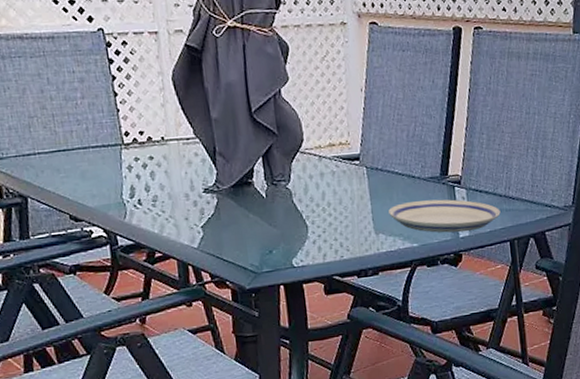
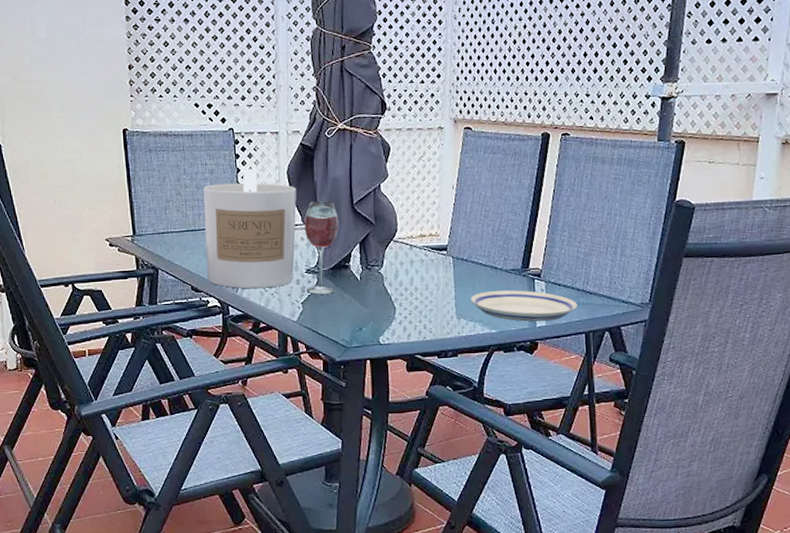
candle: none [72,75,190,215] -> present [203,168,297,289]
wineglass: none [196,110,238,217] -> present [304,201,339,295]

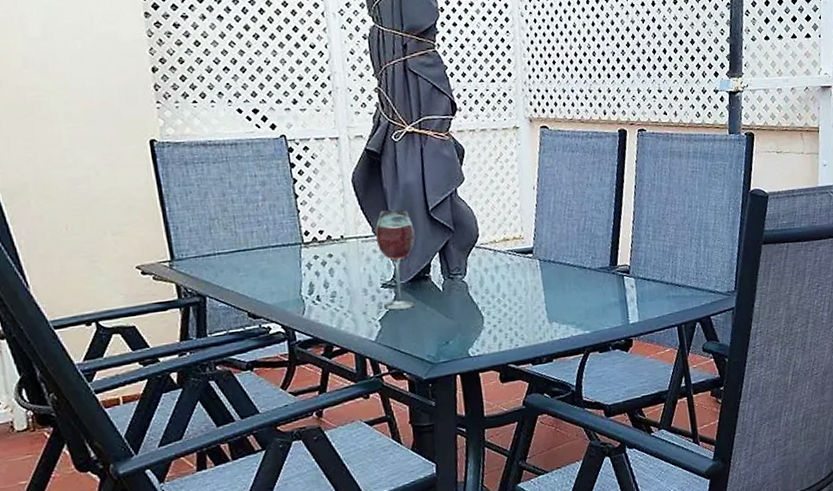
candle: present [203,168,297,289] -> none [254,177,368,311]
plate: present [471,290,578,322] -> none [561,288,668,320]

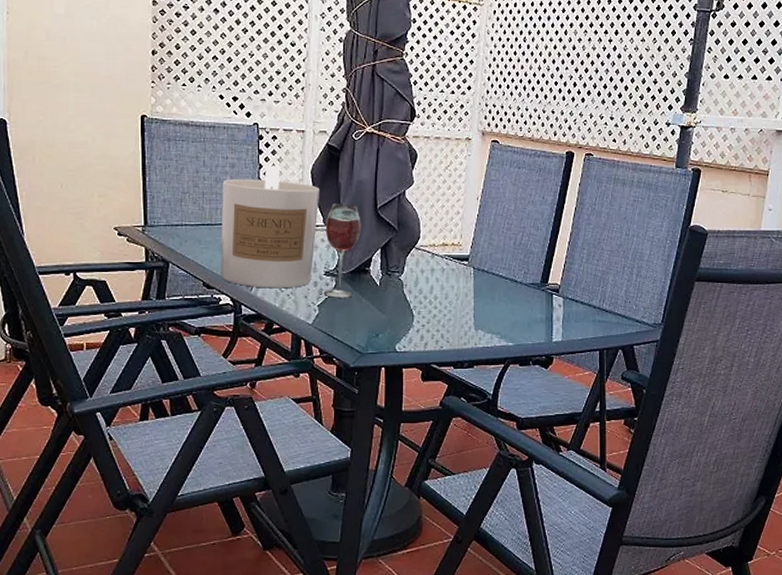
candle: none [254,177,368,311] -> present [221,165,320,289]

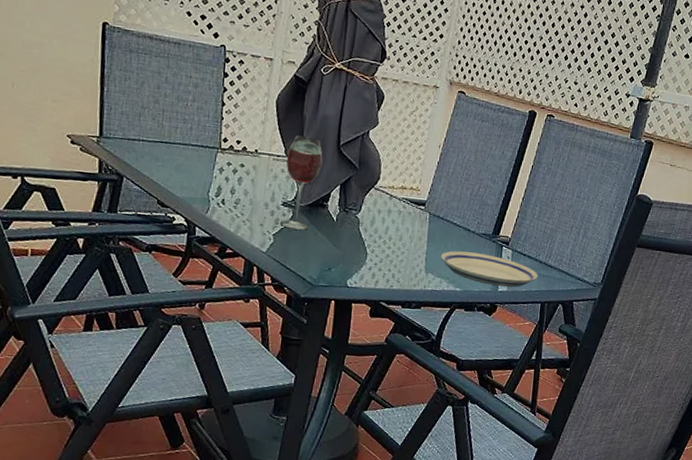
candle: present [221,165,320,289] -> none [176,89,284,215]
plate: none [490,304,593,336] -> present [441,251,538,287]

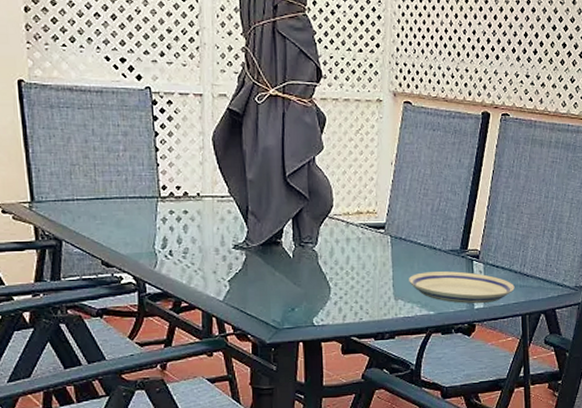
wineglass: present [279,135,323,230] -> none [231,172,270,272]

